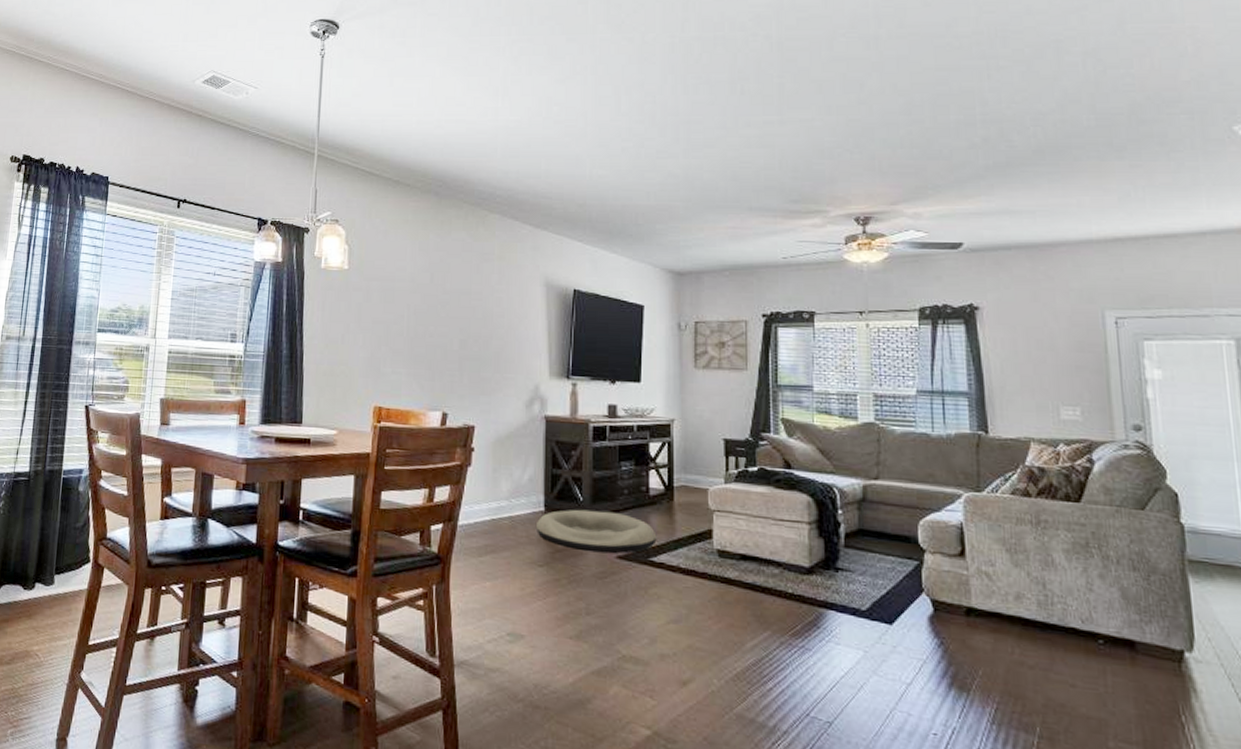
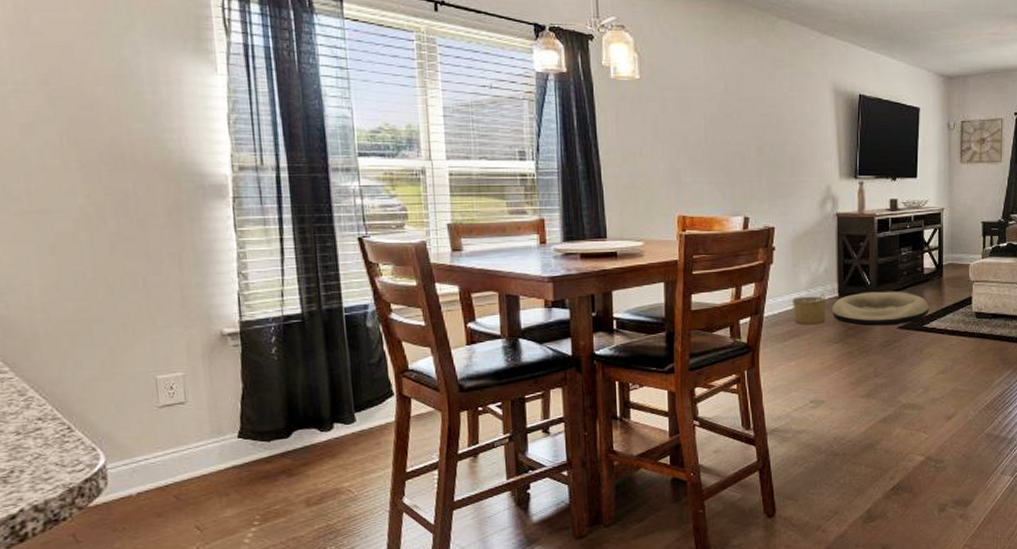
basket: none [491,505,531,542] -> present [793,293,827,325]

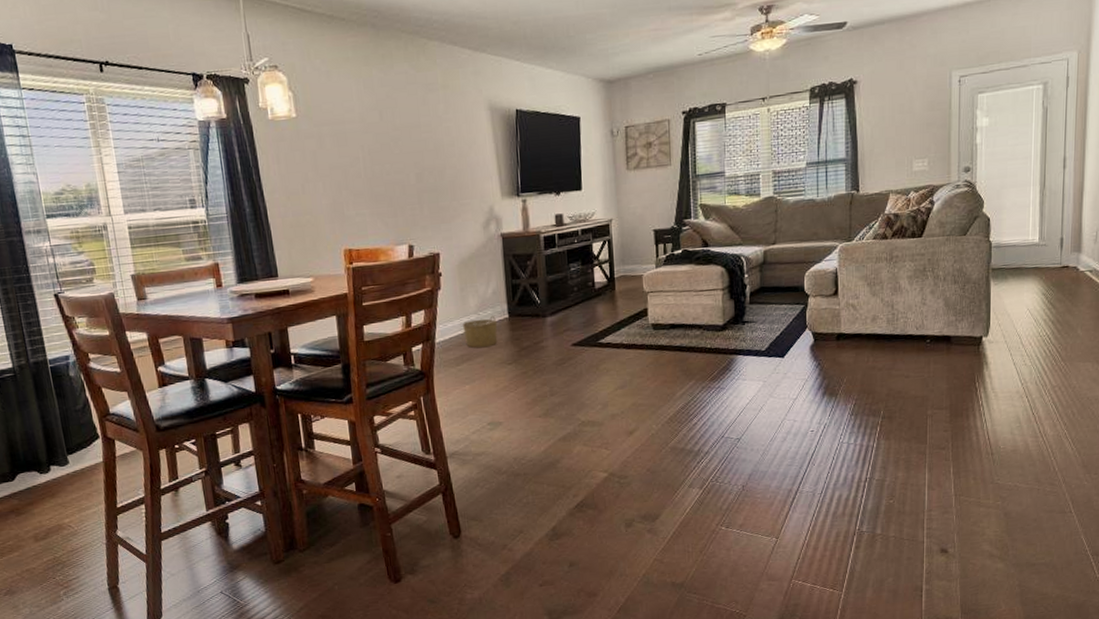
dog bed: present [832,291,930,326] -> none [503,308,604,345]

